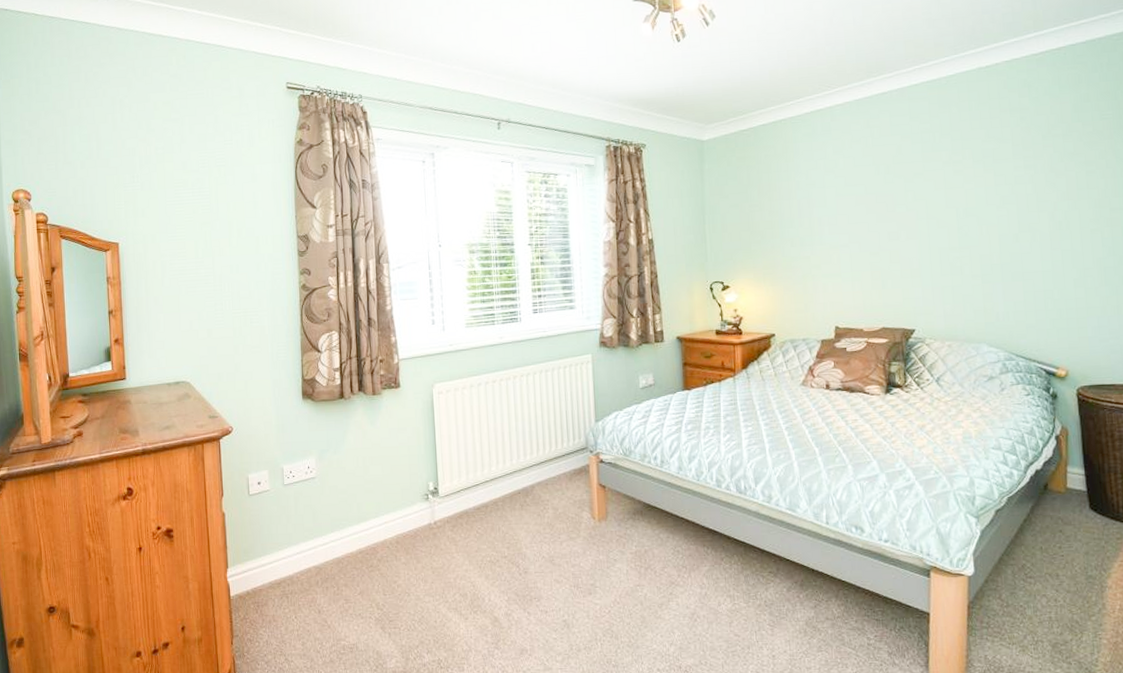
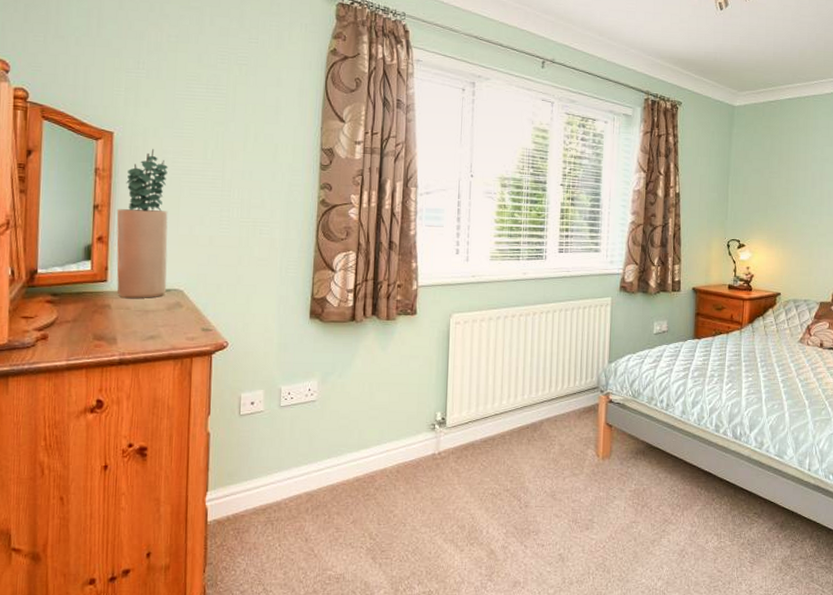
vase: none [128,254,176,393] -> present [116,149,168,298]

